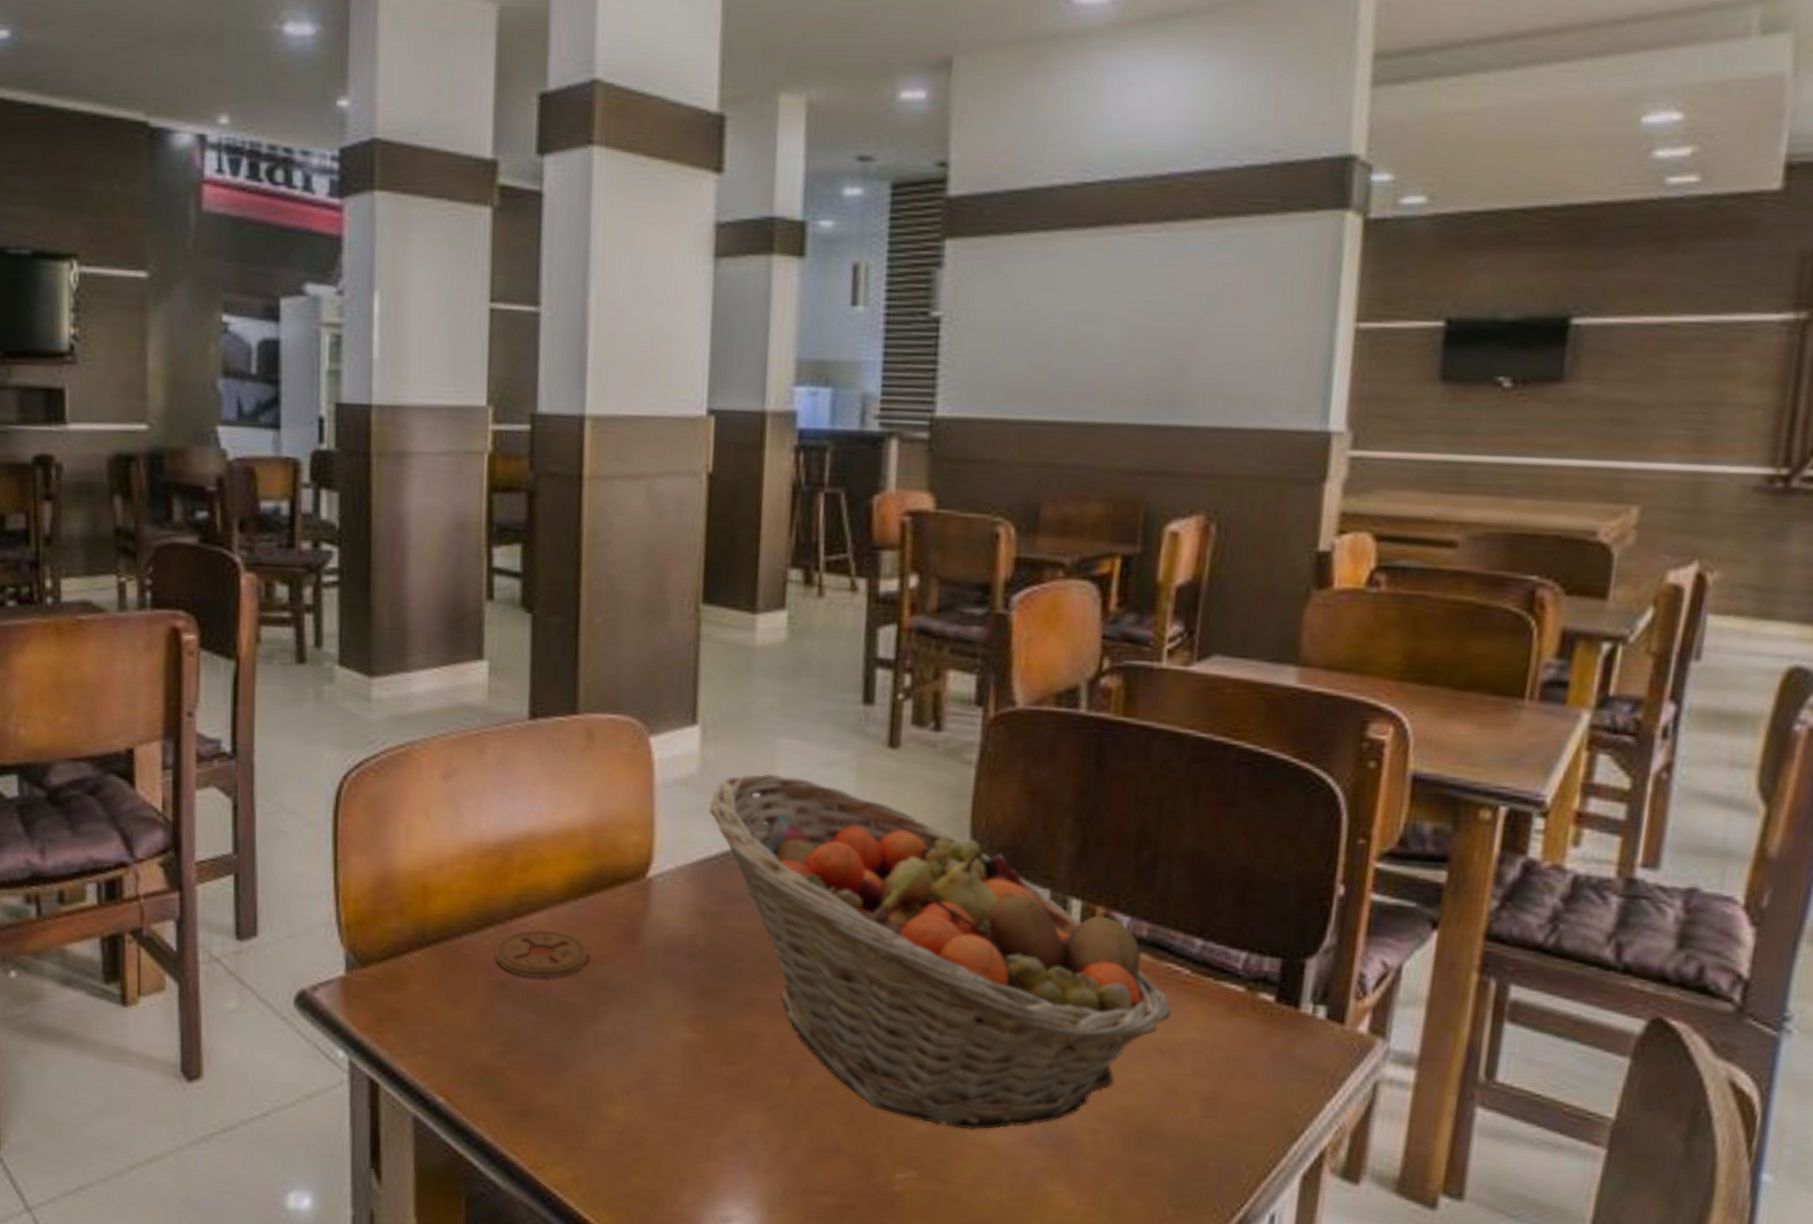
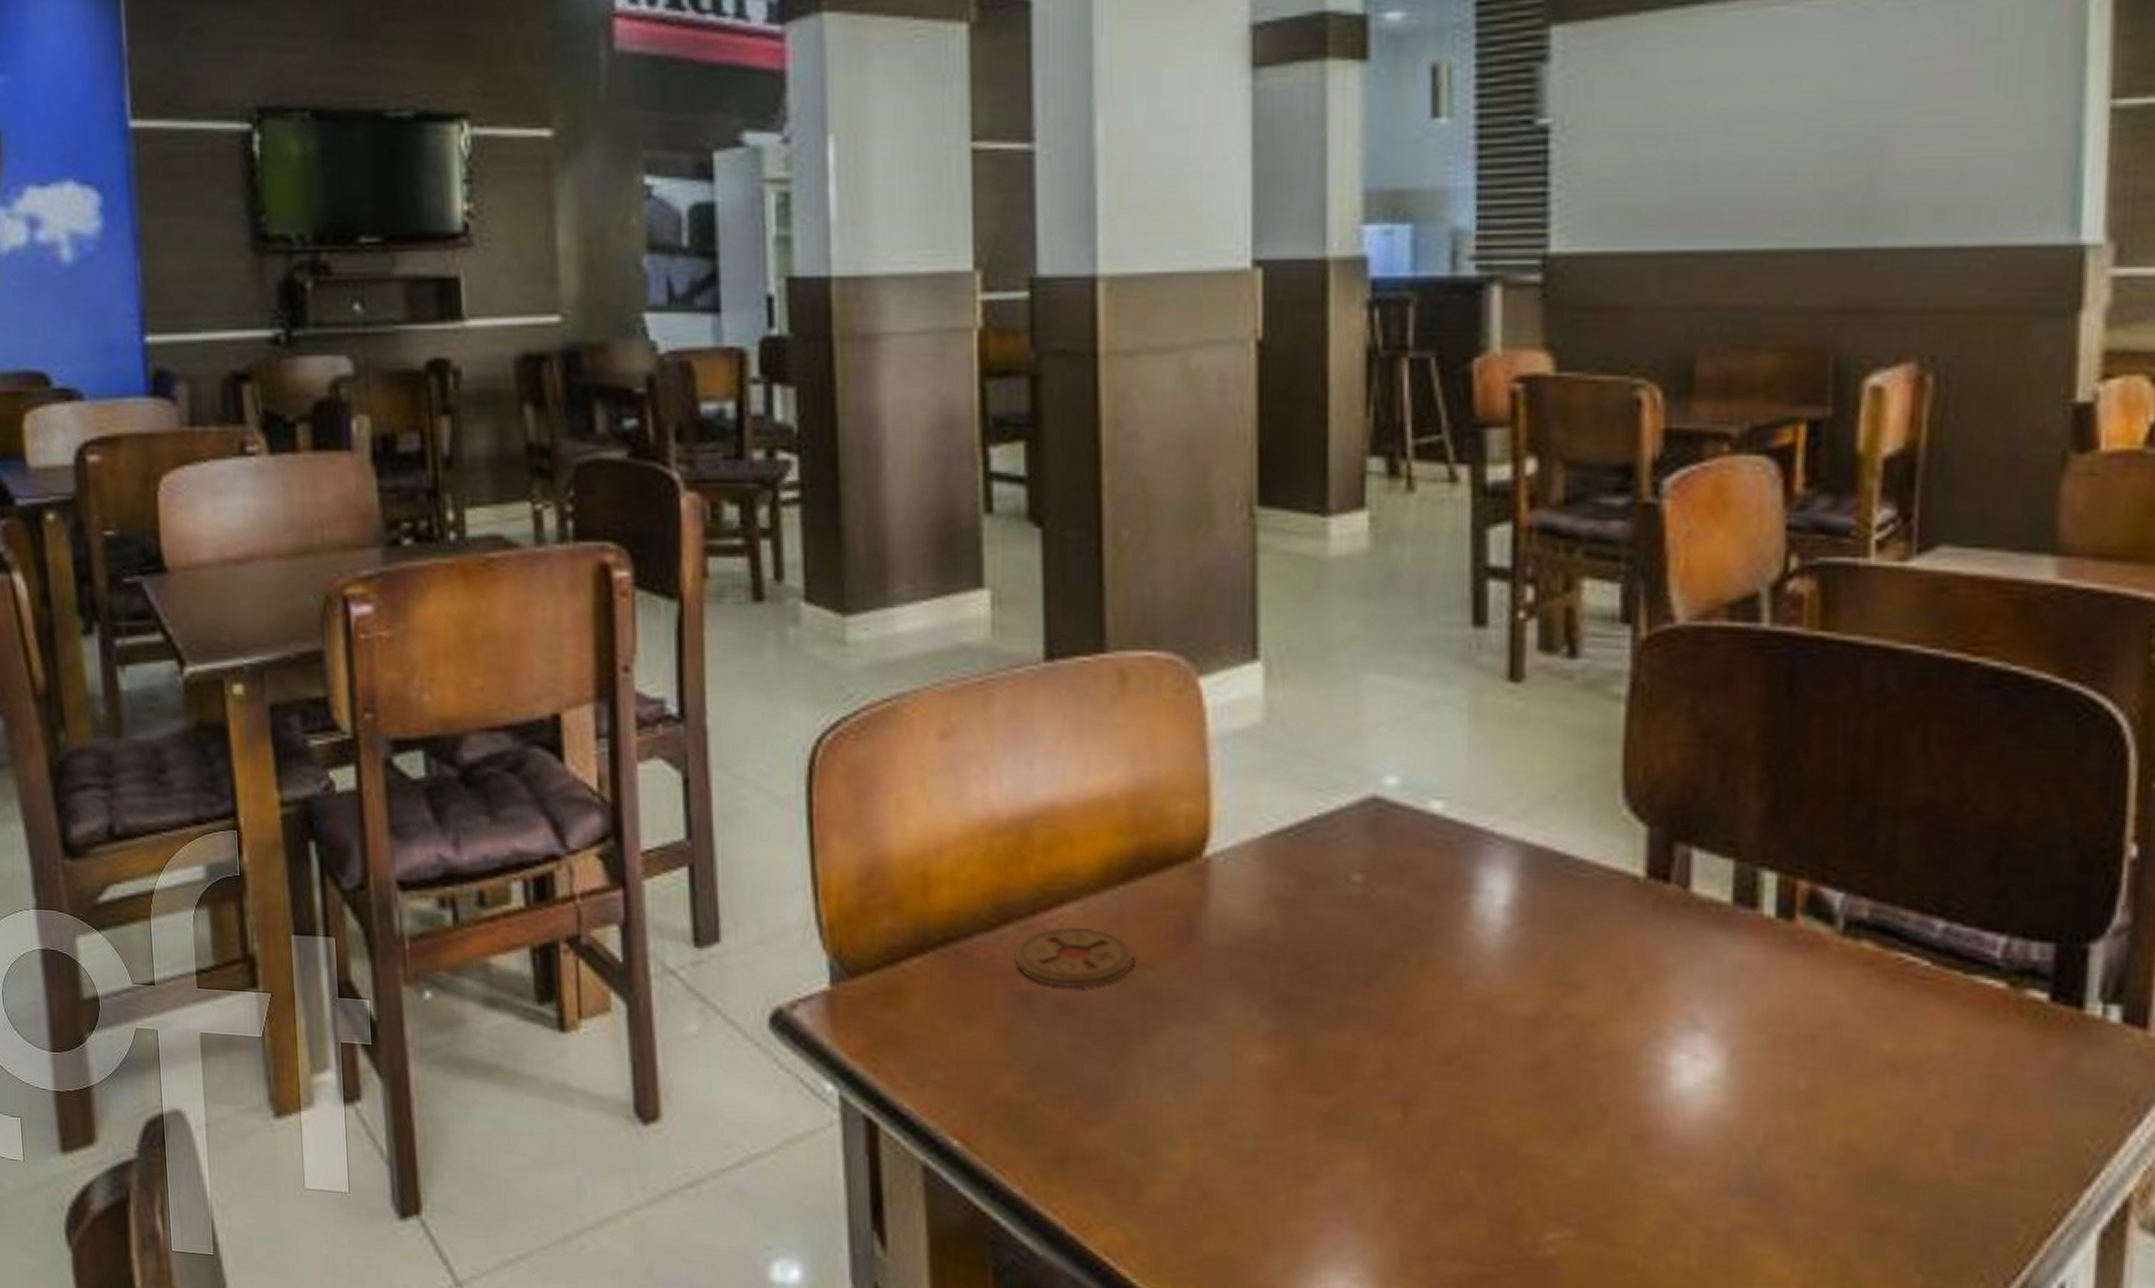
fruit basket: present [709,774,1172,1130] -> none [1279,720,1907,1176]

